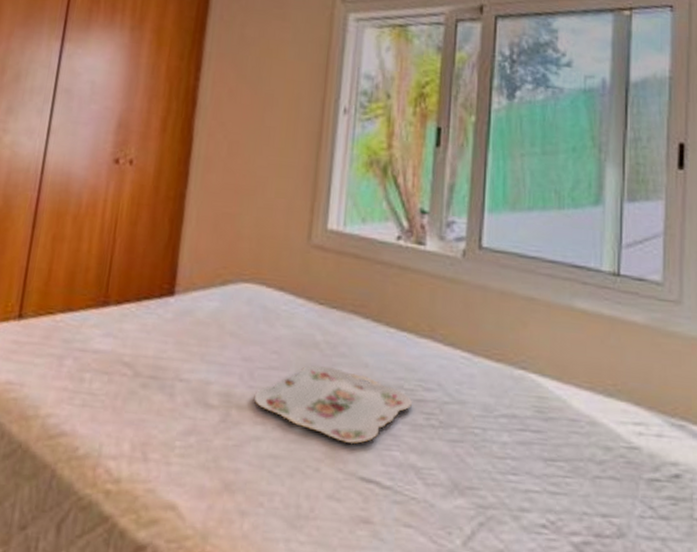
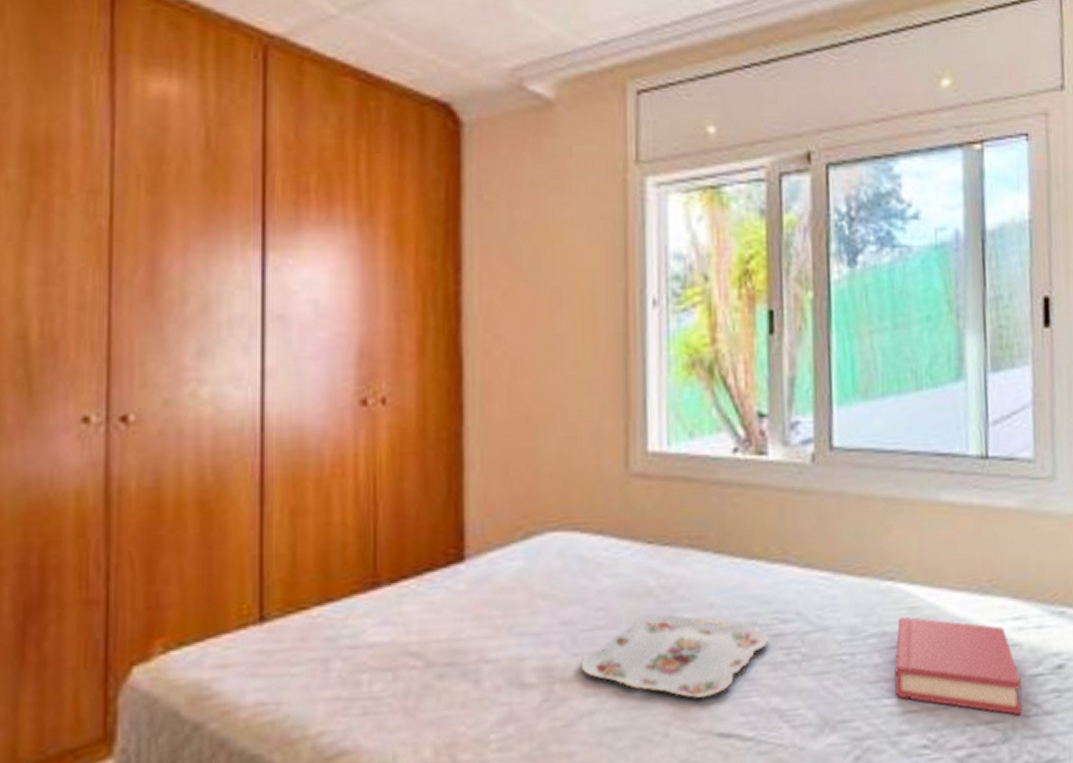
hardback book: none [519,403,638,515] -> present [893,616,1022,716]

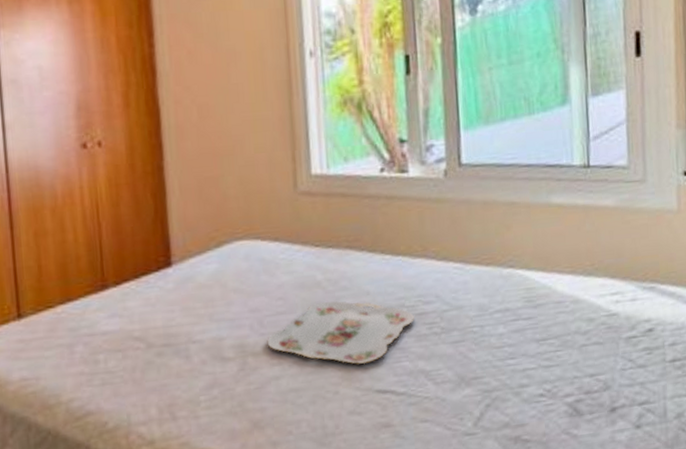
hardback book: present [893,616,1022,716] -> none [515,295,620,369]

